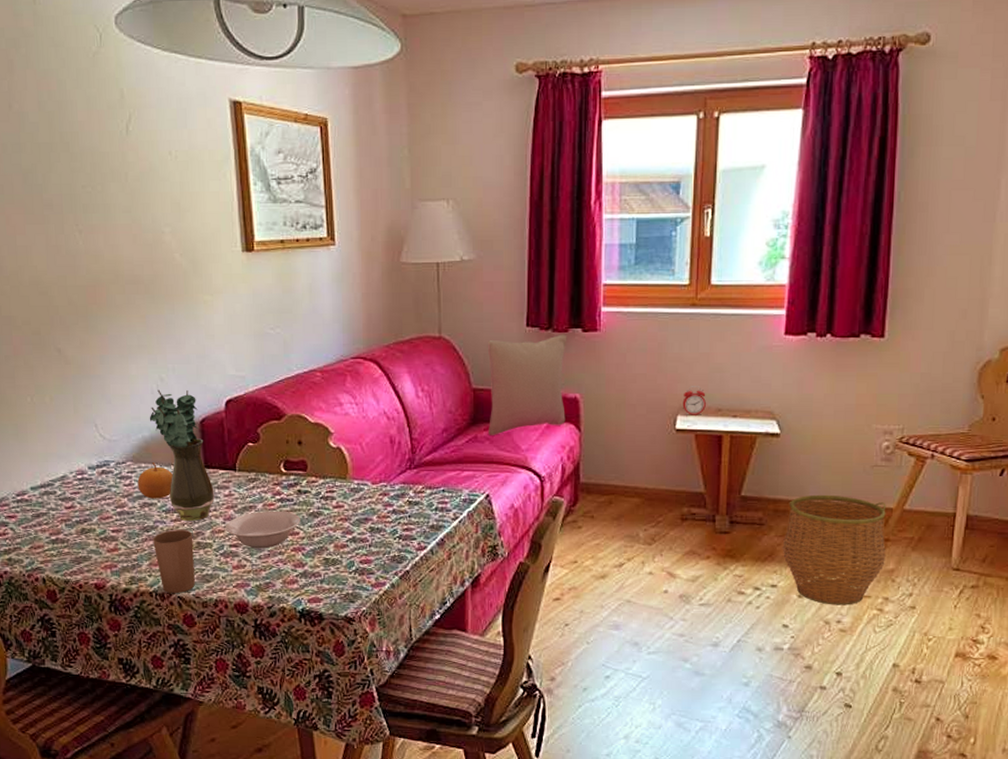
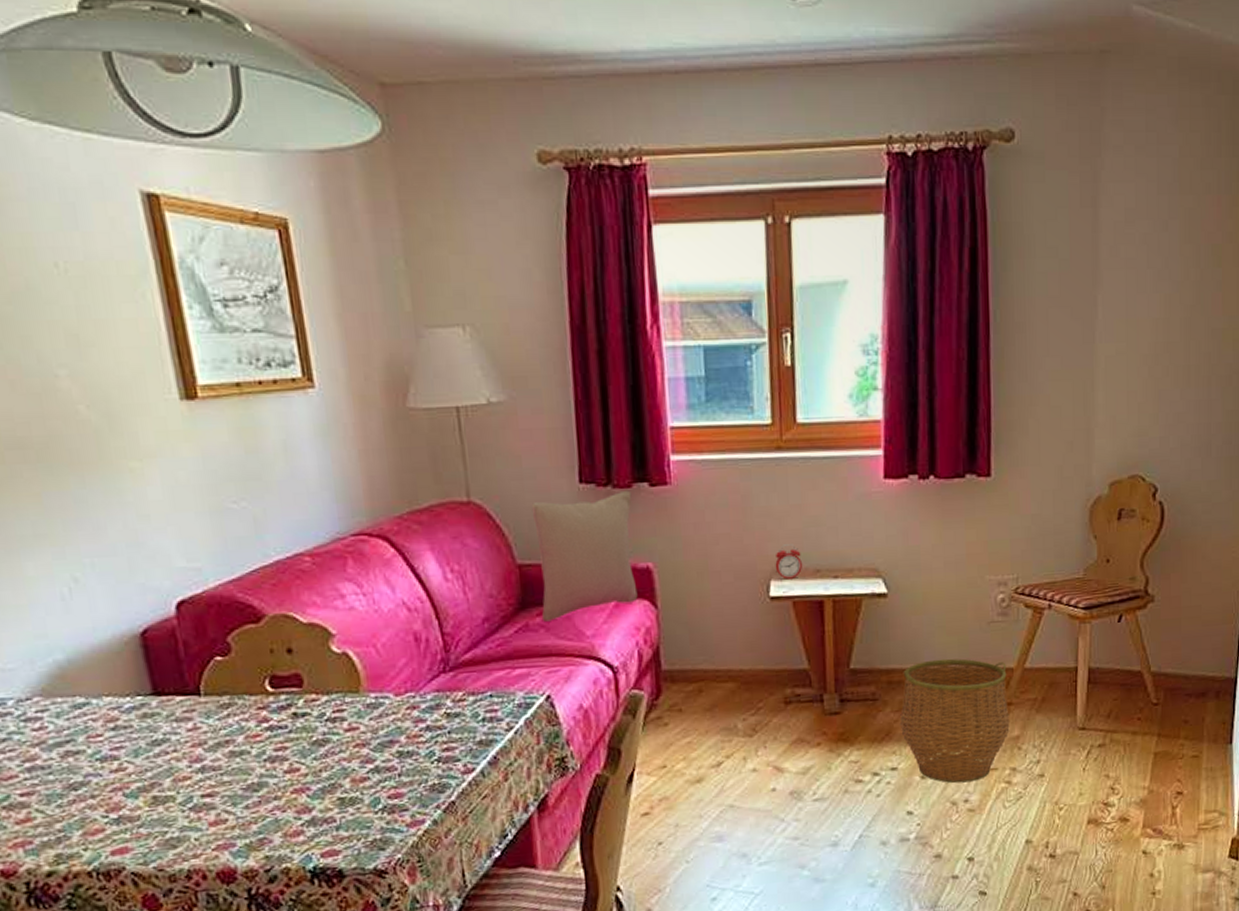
fruit: present [137,463,173,499] -> none [52,695,107,745]
vase: present [149,389,214,521] -> none [61,593,173,770]
cup: present [153,530,195,594] -> none [85,782,155,871]
bowl: present [225,510,300,549] -> none [192,742,300,796]

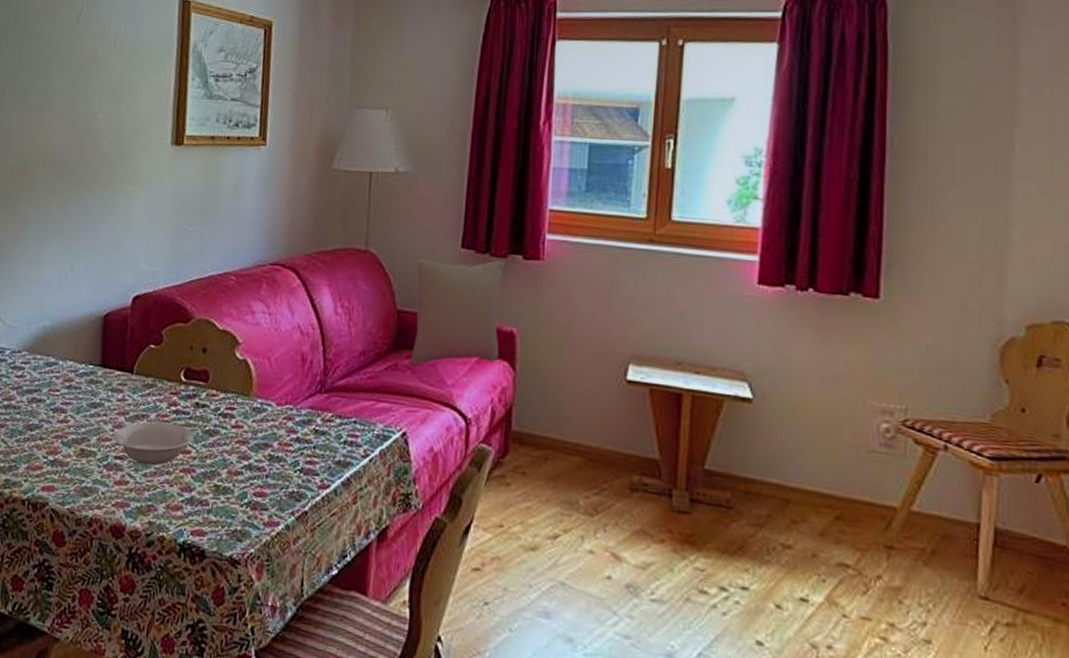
bowl: none [192,742,300,796] -> present [112,422,195,466]
alarm clock: present [775,544,802,580] -> none [635,332,663,367]
basket: present [899,658,1010,783] -> none [755,478,889,627]

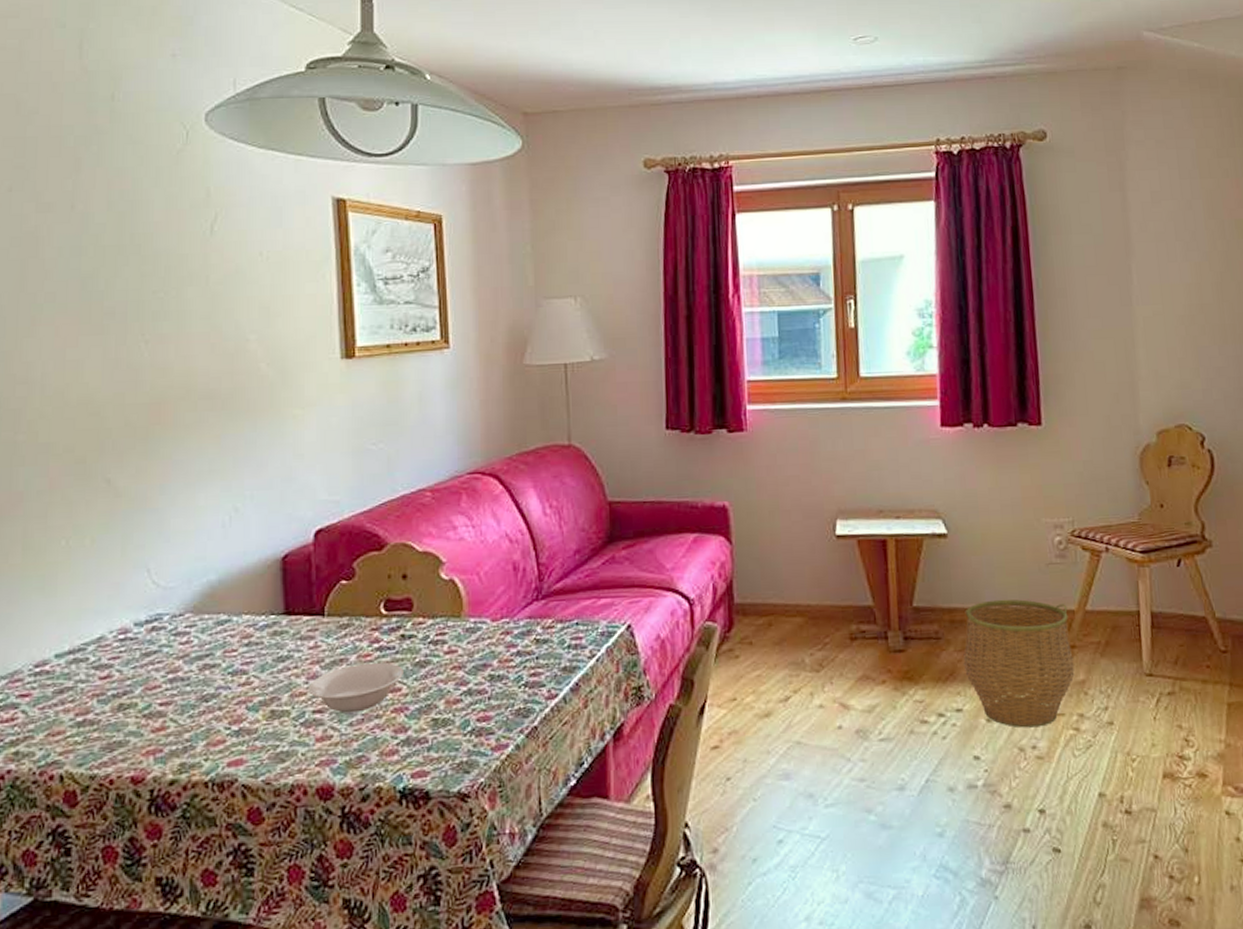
pillow: present [411,259,506,365] -> none [623,435,714,555]
basket: none [755,478,889,627] -> present [963,599,1075,728]

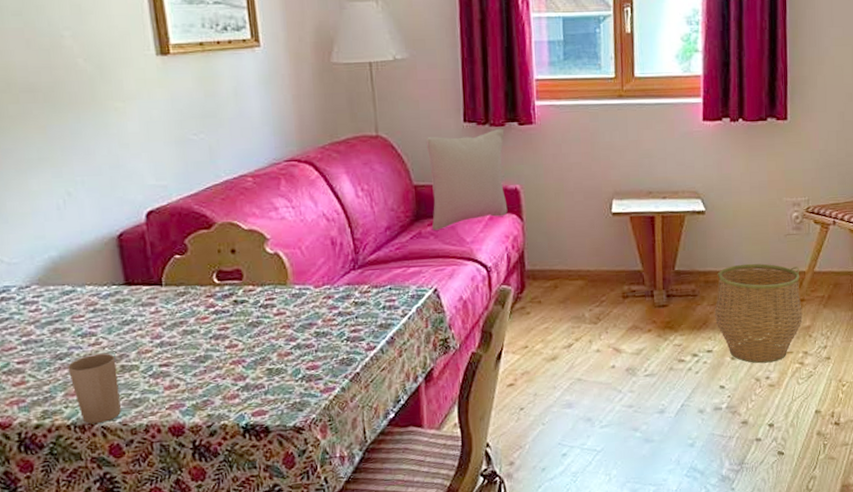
cup: none [213,696,266,782] -> present [68,354,121,425]
bowl: present [308,662,403,714] -> none [153,323,239,366]
pillow: none [623,435,714,555] -> present [425,128,508,230]

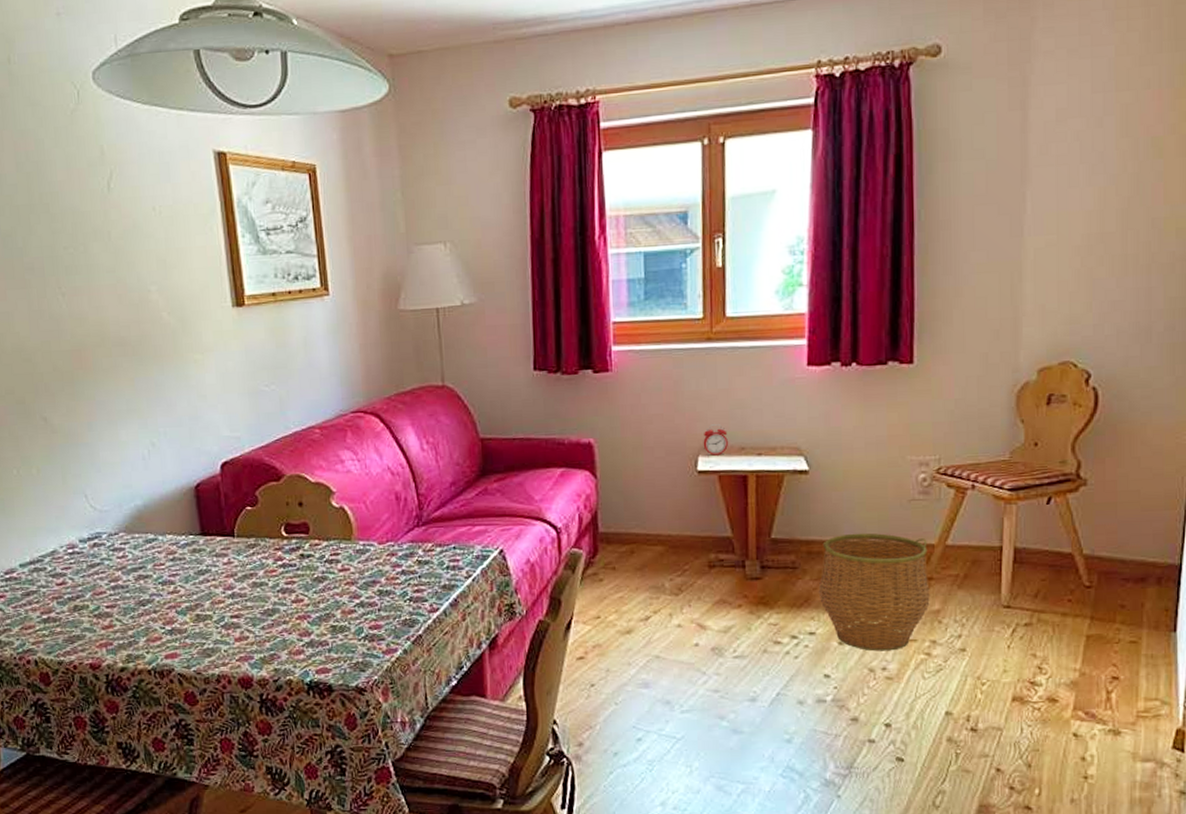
cup: present [68,354,121,425] -> none [149,602,196,671]
pillow: present [425,128,508,230] -> none [493,376,580,487]
alarm clock: none [616,171,638,199] -> present [703,424,728,456]

